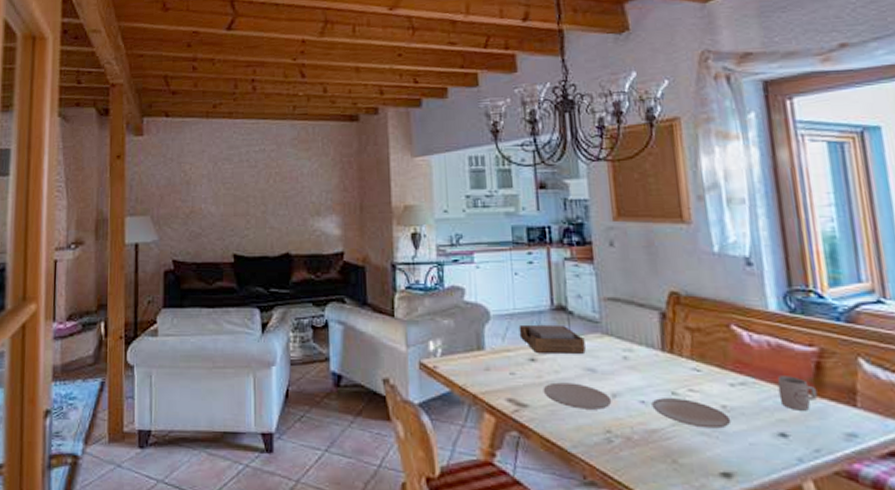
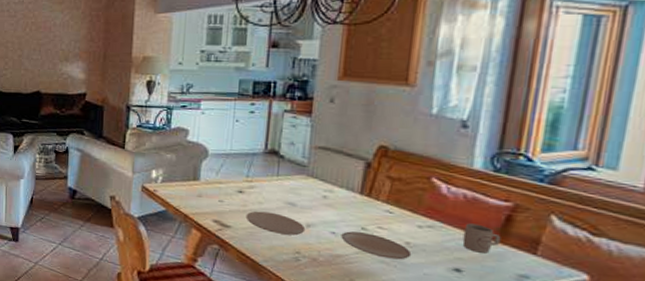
napkin holder: present [518,324,586,354] -> none [232,163,291,191]

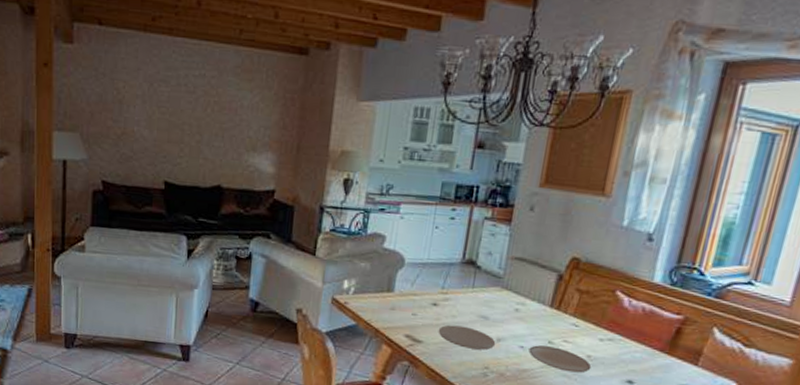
mug: present [462,223,501,254] -> none [636,336,671,365]

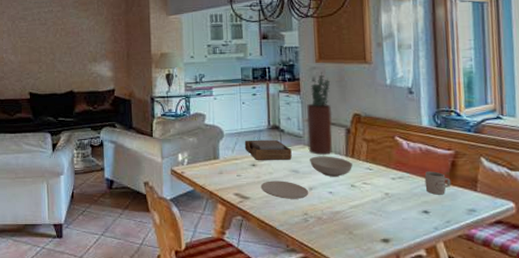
napkin holder: none [427,273,485,303] -> present [244,139,292,160]
bowl: none [504,302,556,330] -> present [310,156,352,177]
vase: none [506,200,553,303] -> present [306,72,333,156]
plate: present [528,345,592,373] -> none [337,189,391,209]
mug: none [636,336,671,365] -> present [424,171,451,195]

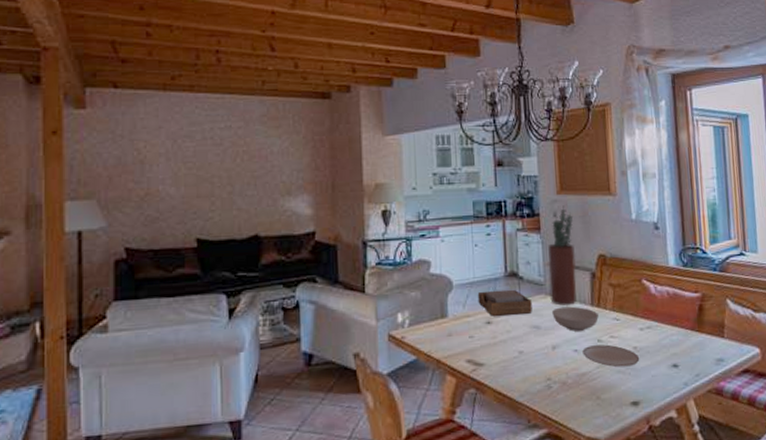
plate: present [260,181,309,199] -> none [497,340,552,363]
plate: none [337,189,391,209] -> present [582,344,640,368]
mug: present [424,171,451,195] -> none [673,317,700,345]

